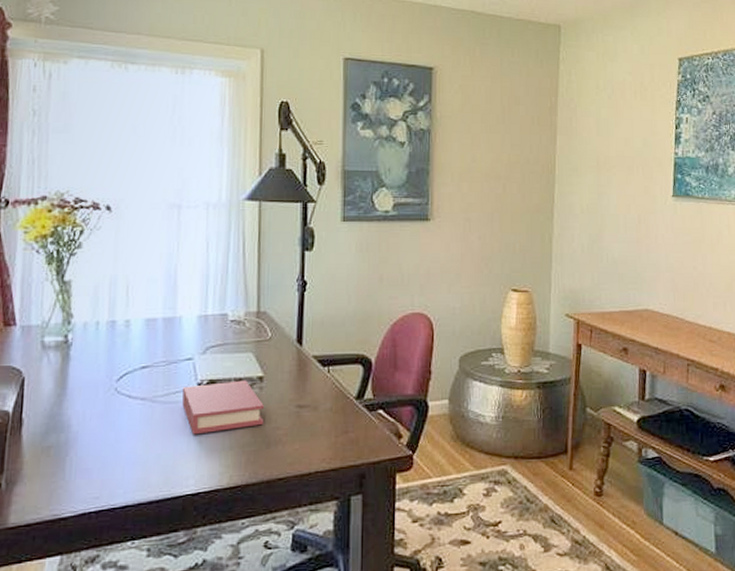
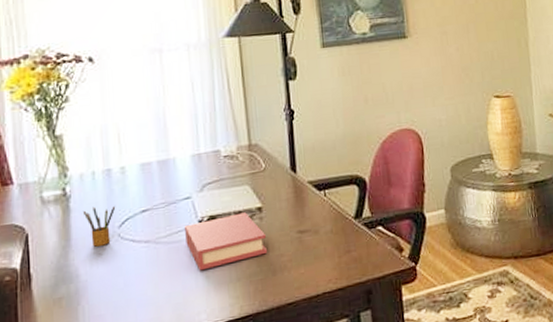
pencil box: none [82,357,116,398] -> present [82,206,116,247]

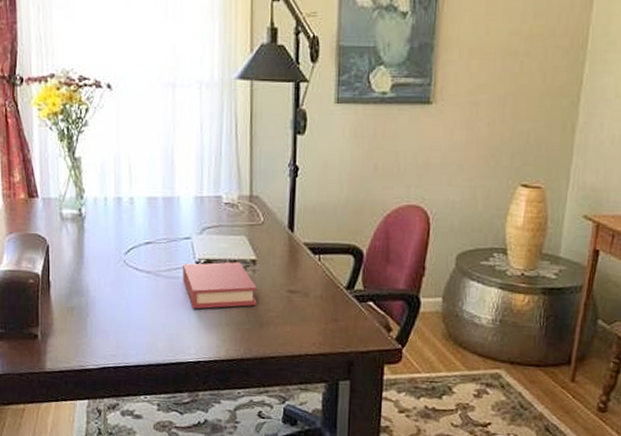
pencil box: present [82,206,116,247] -> none [95,230,123,268]

